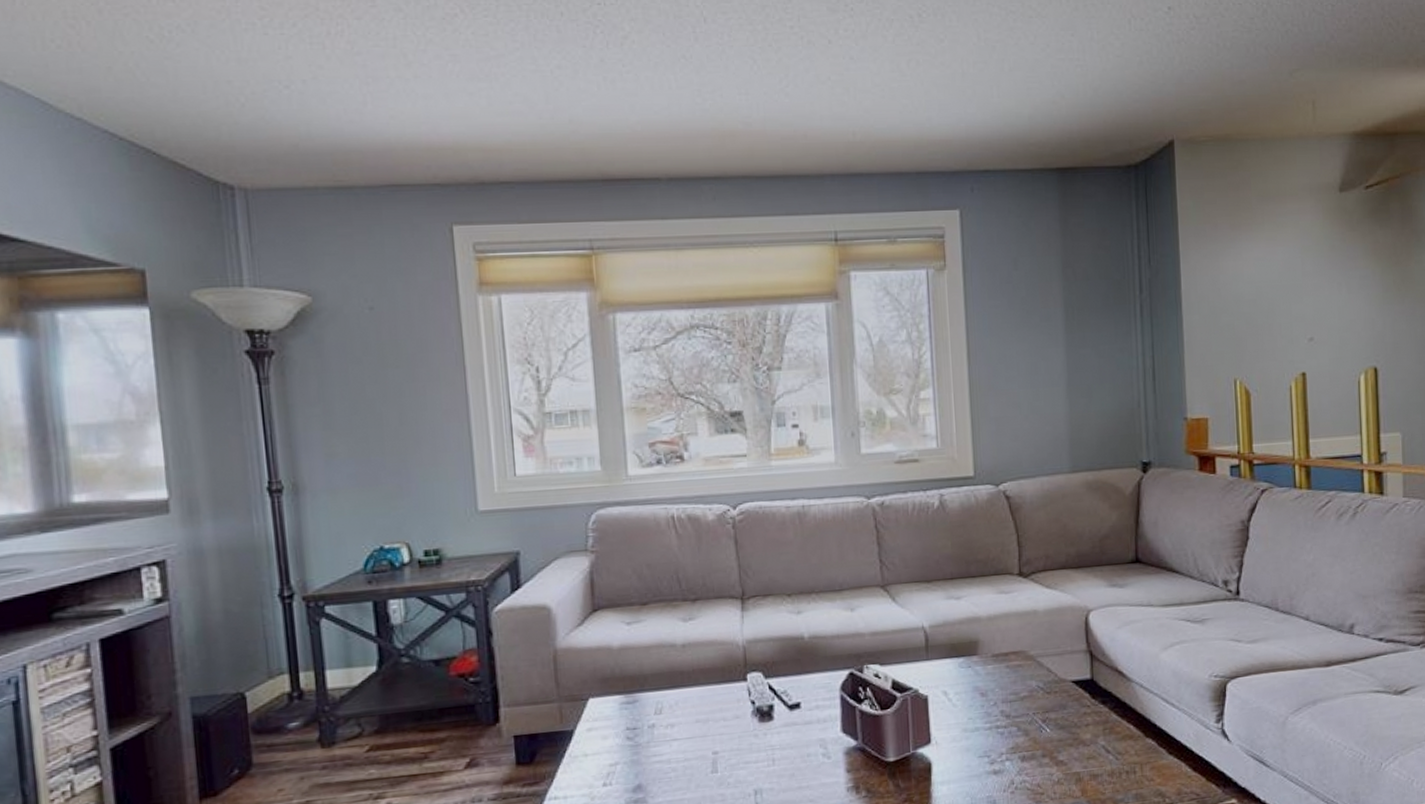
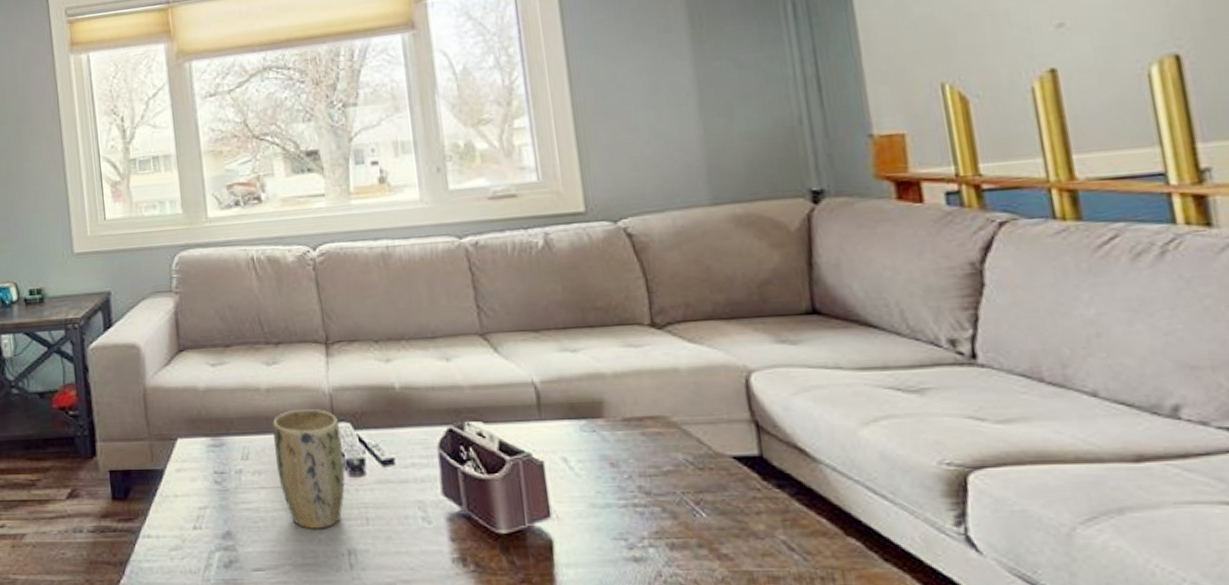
plant pot: none [687,661,755,775] -> present [272,408,345,529]

